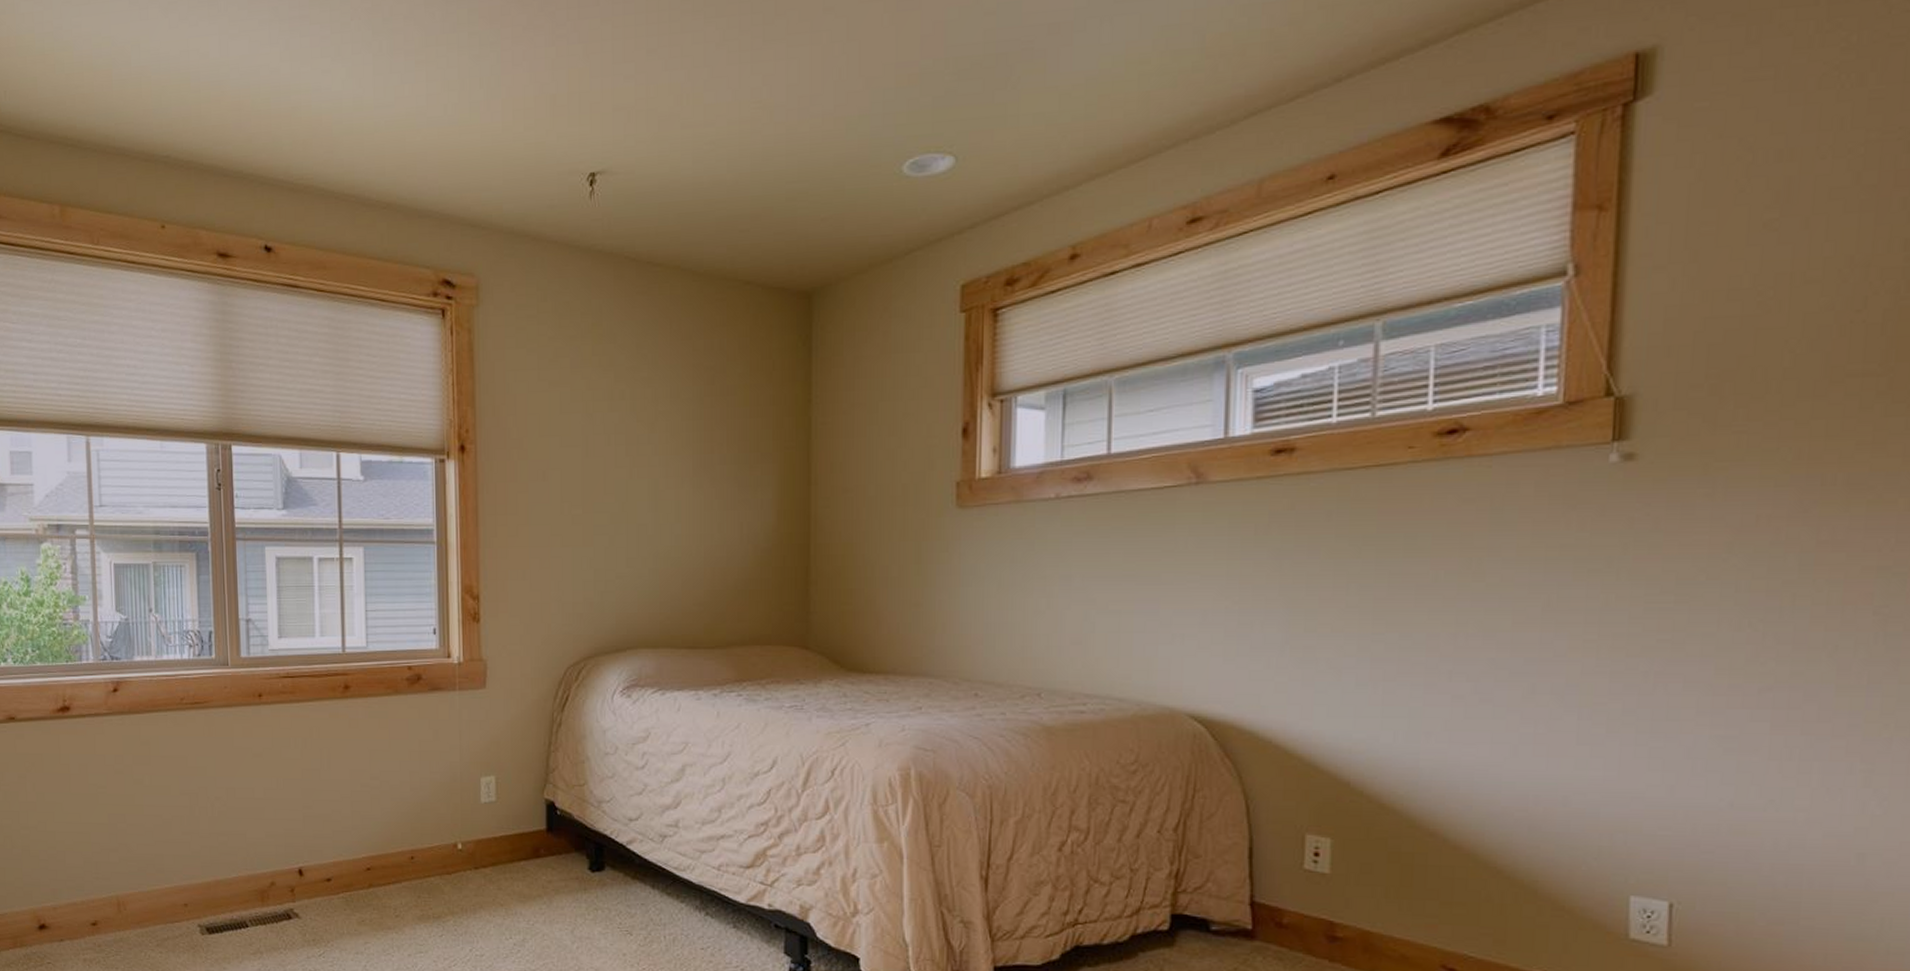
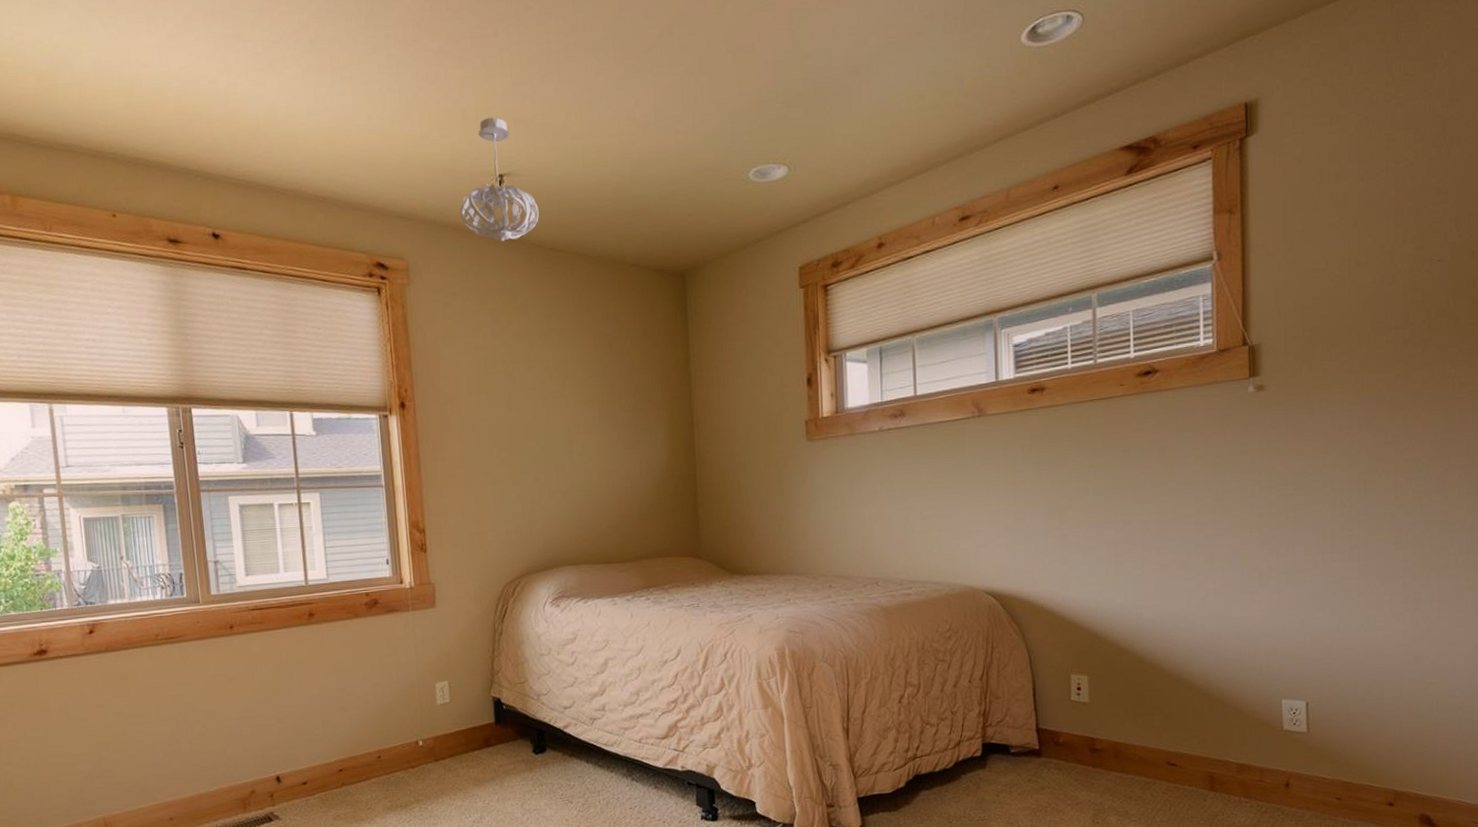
pendant light: none [542,103,635,255] -> present [460,117,539,242]

